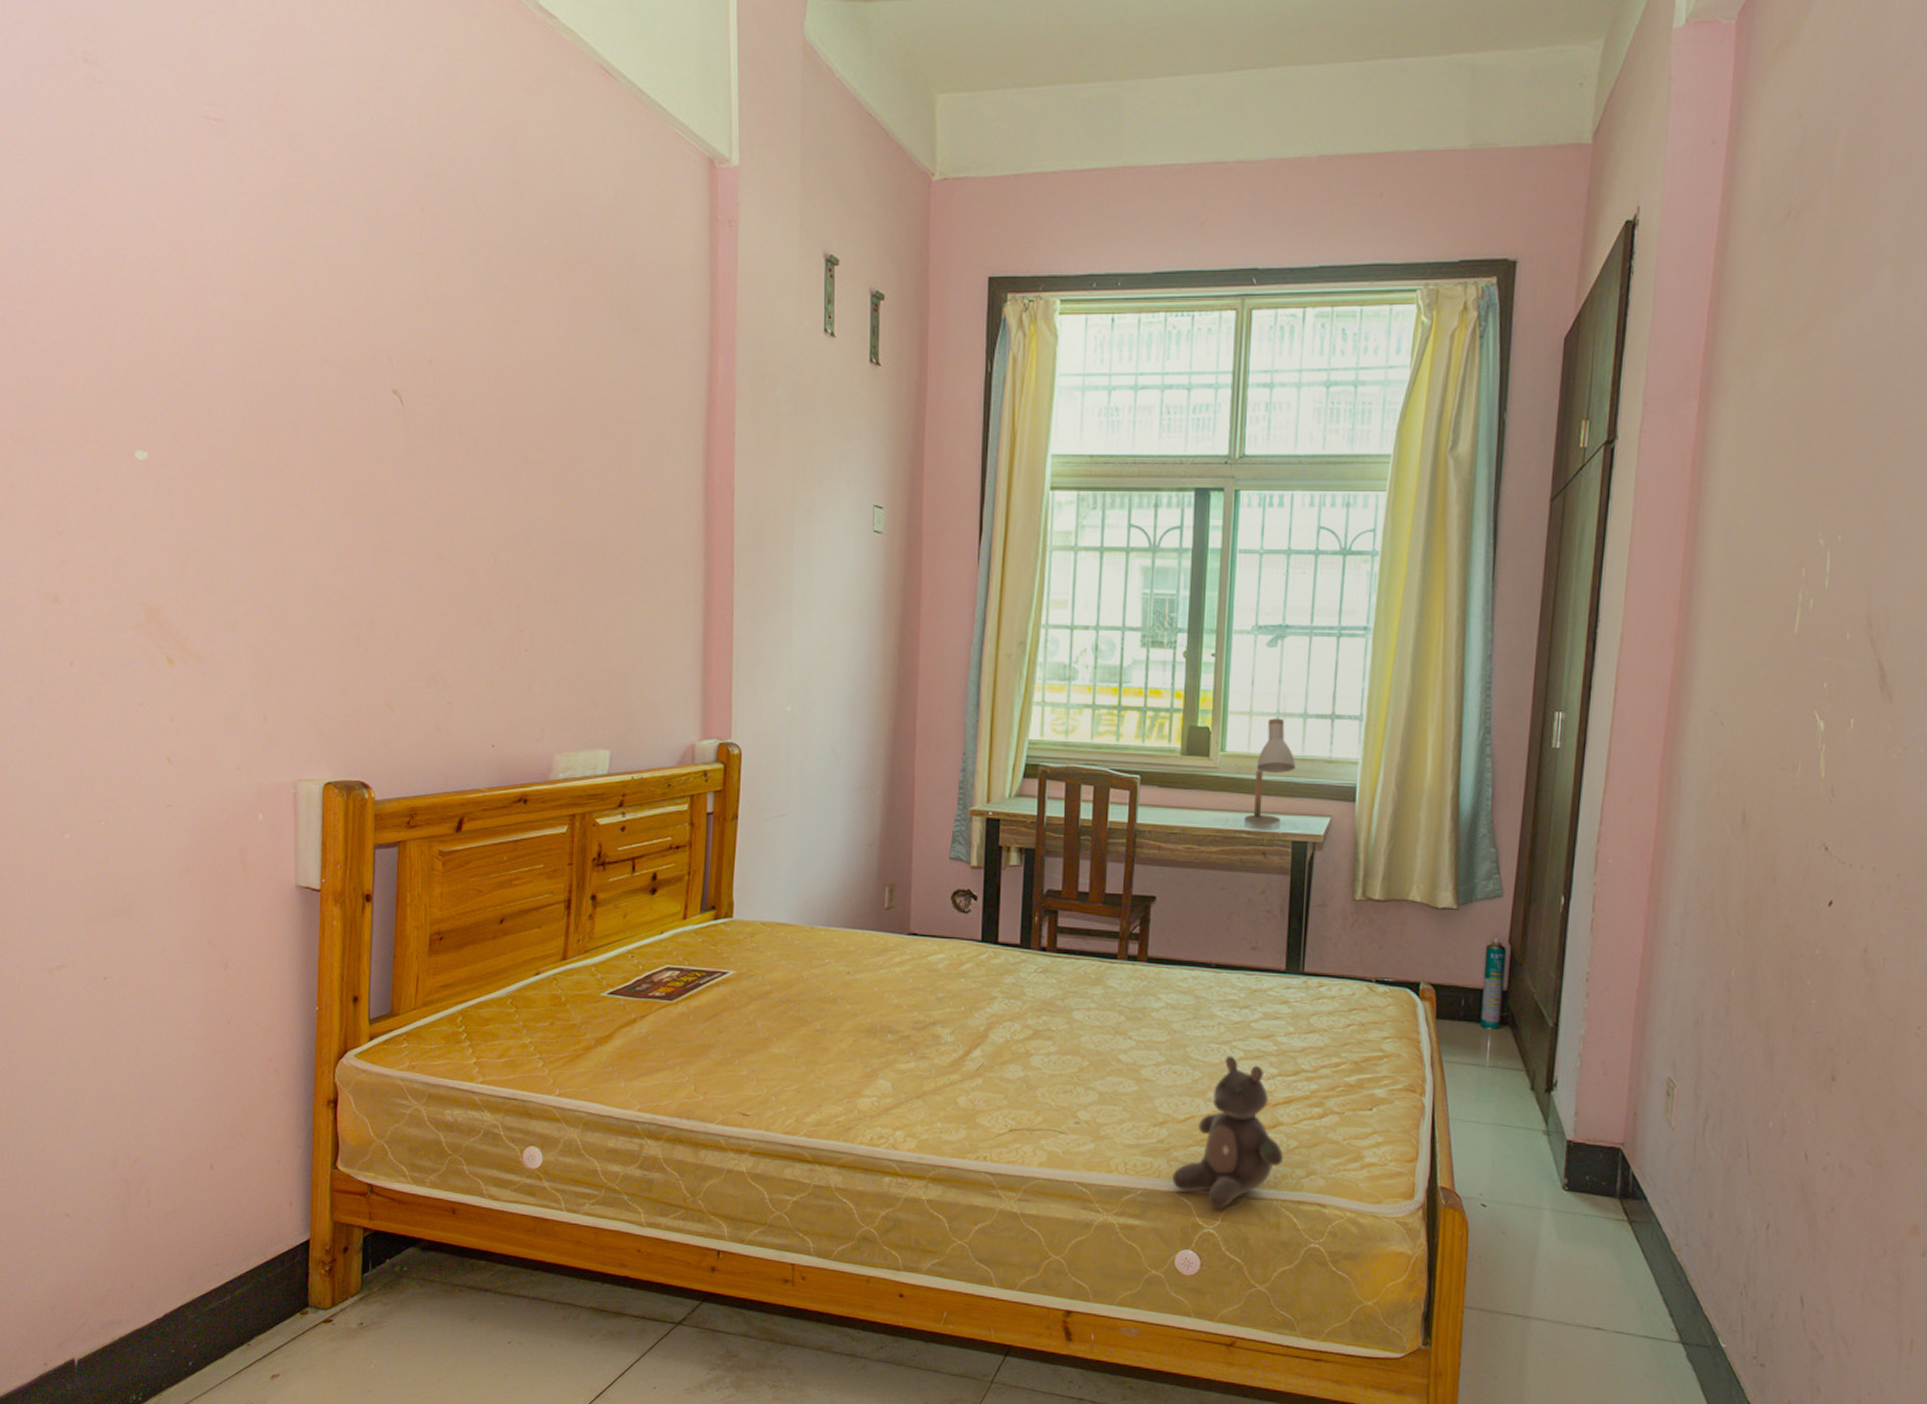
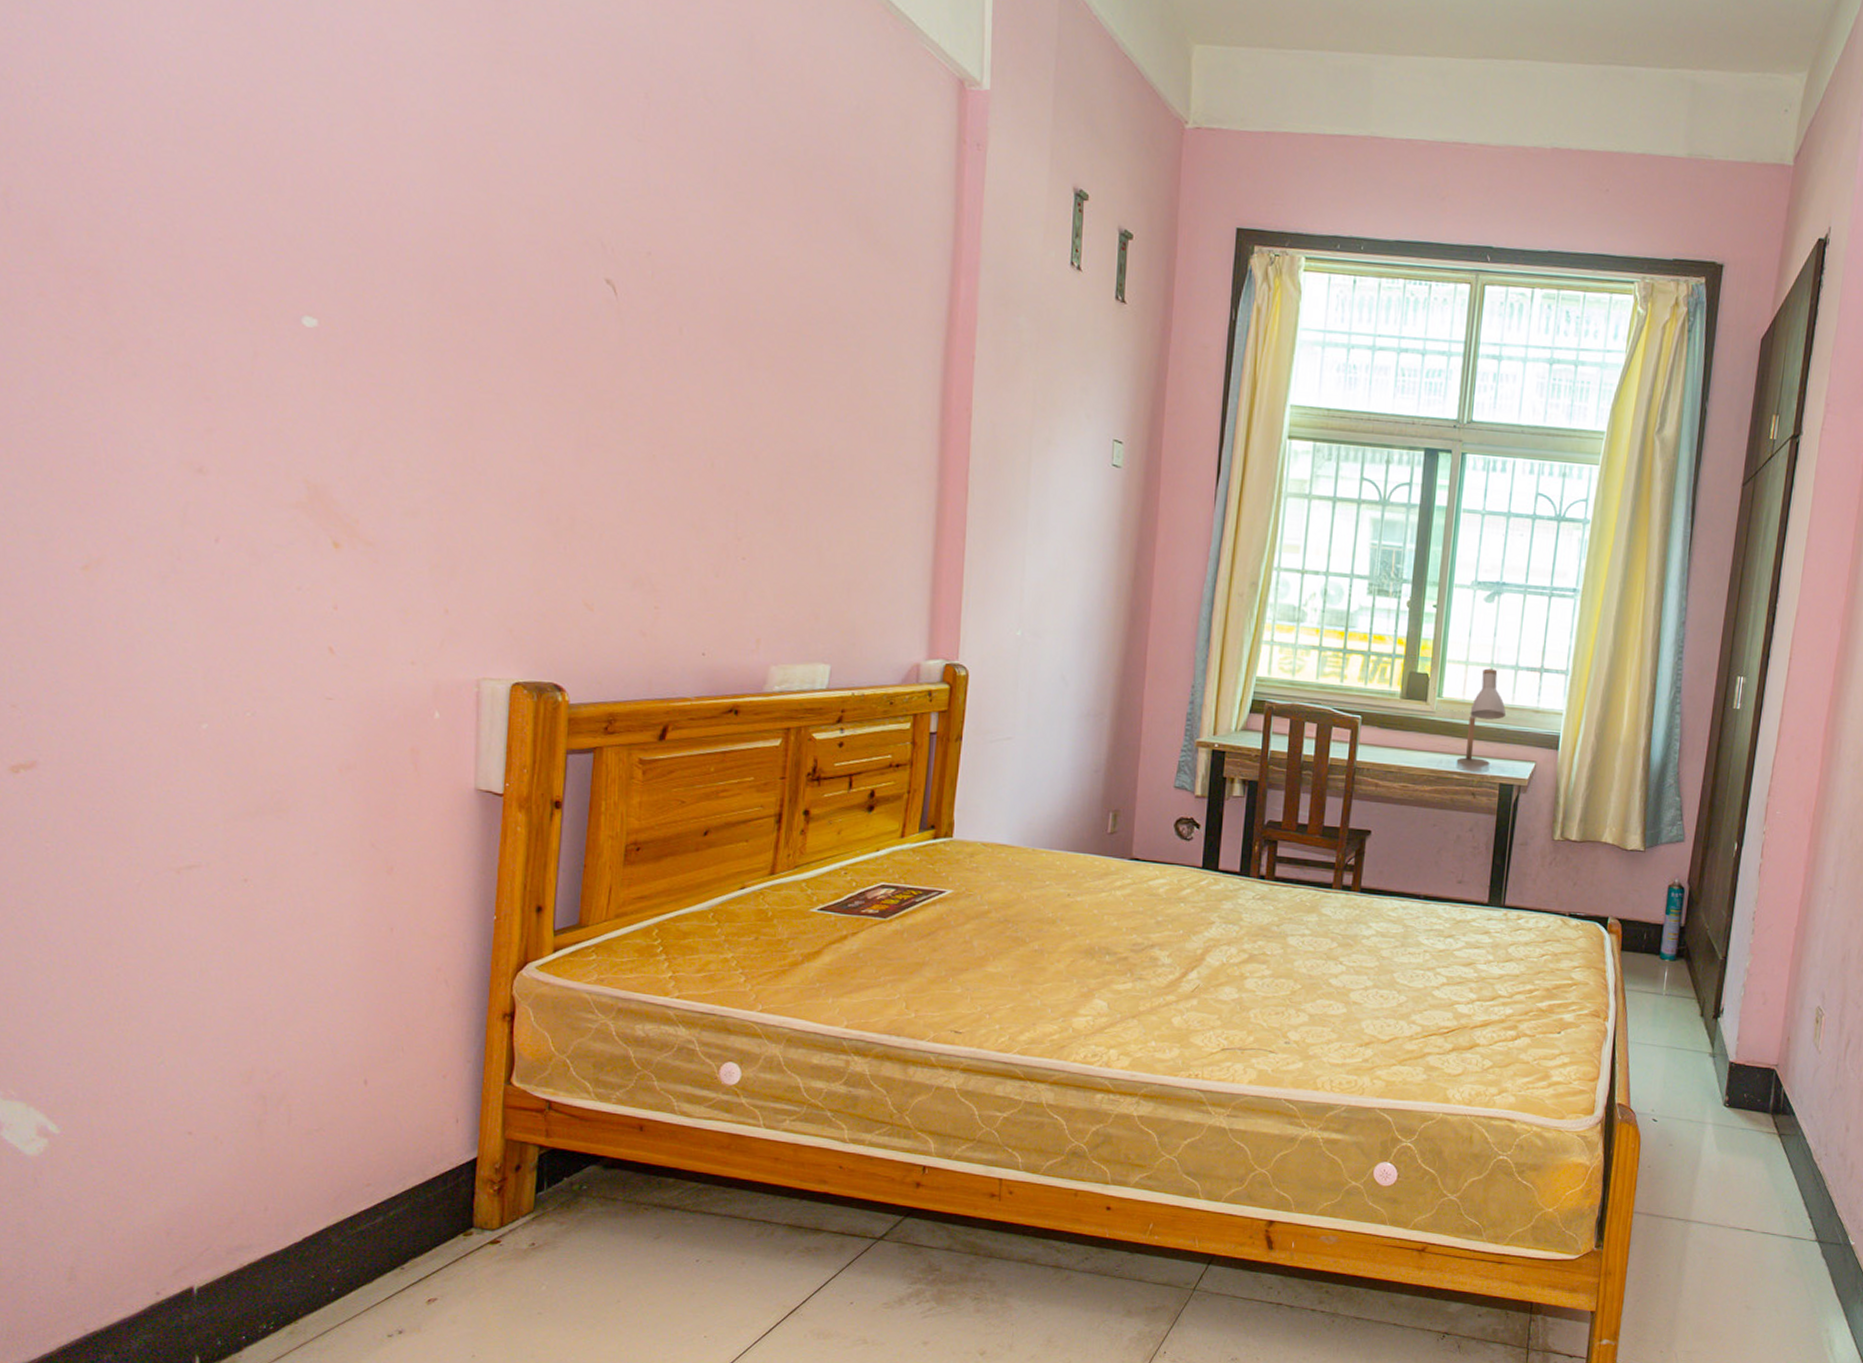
stuffed animal: present [1172,1055,1283,1209] -> none [1375,981,1478,1124]

